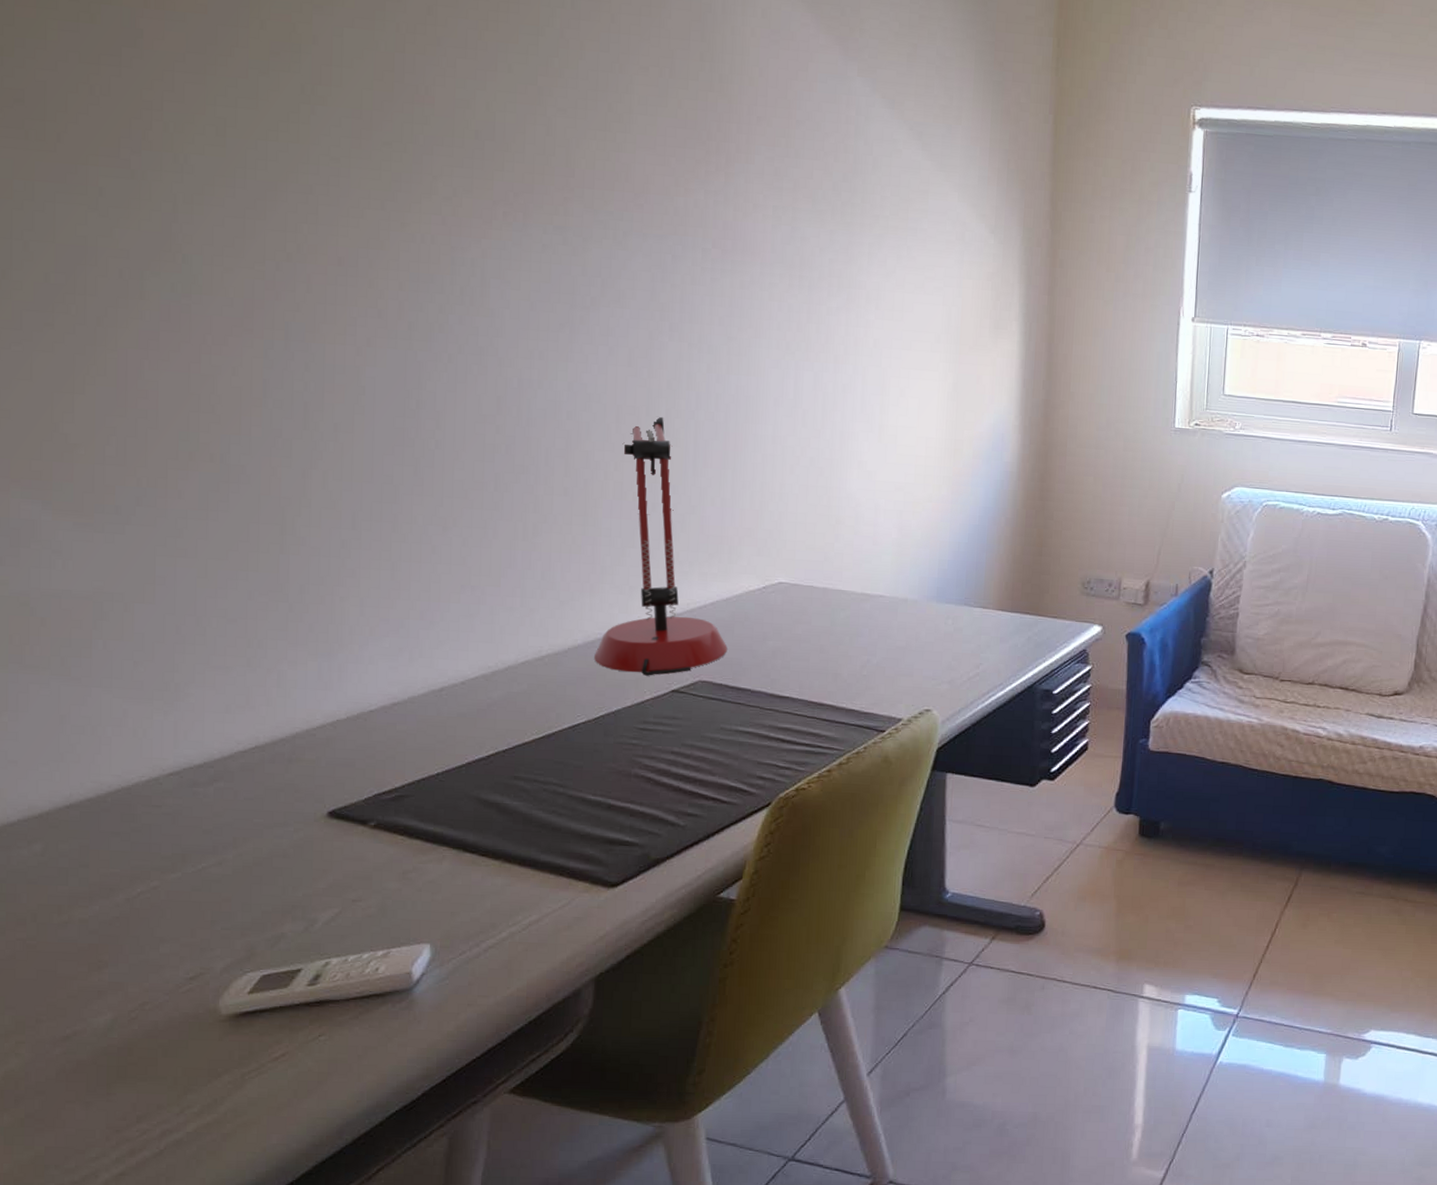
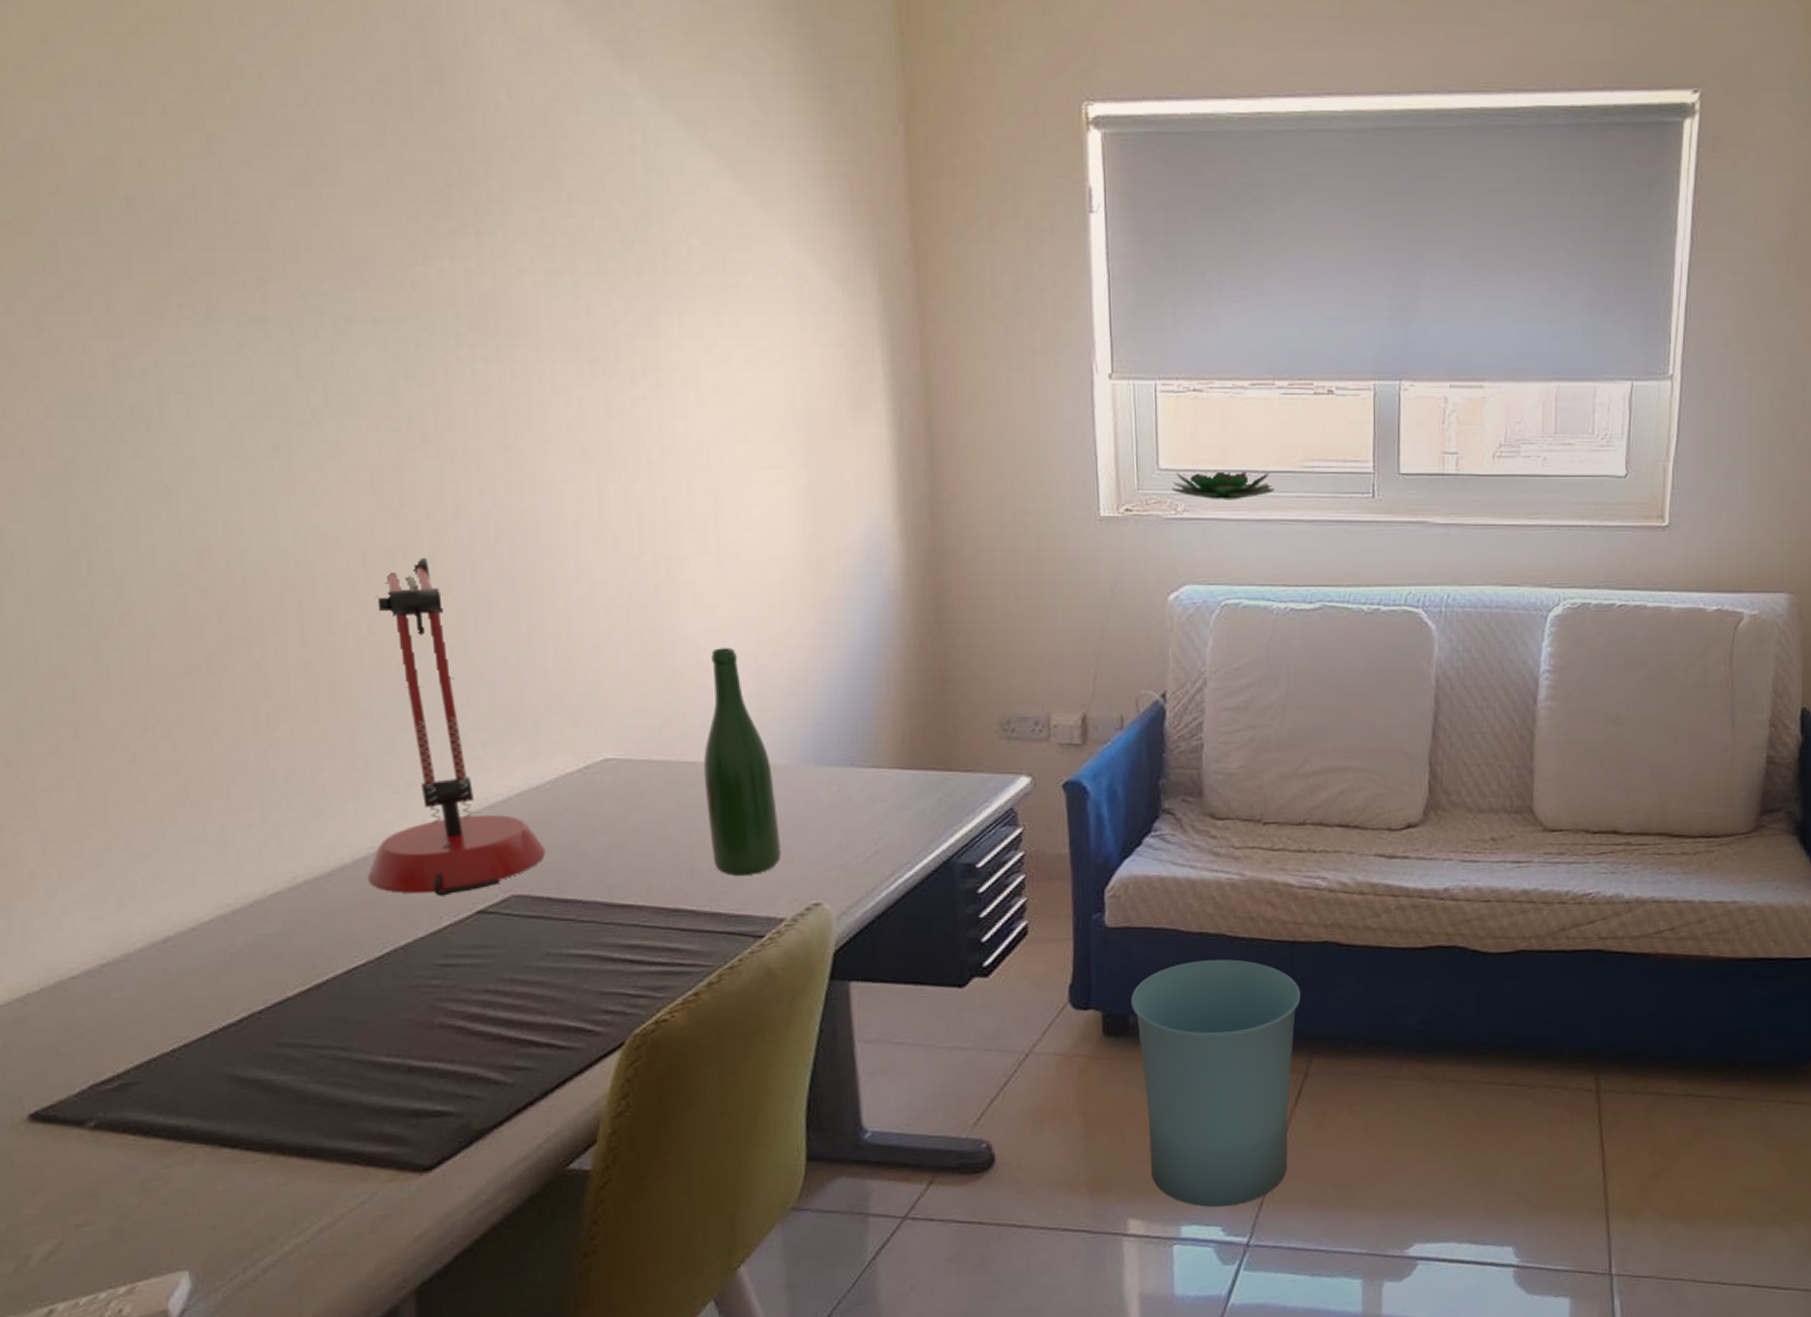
beer bottle: none [851,504,905,683] -> present [703,648,781,876]
waste bin: none [1163,784,1298,983] -> present [1131,959,1301,1208]
succulent plant: none [1233,398,1314,424] -> present [1172,470,1275,500]

